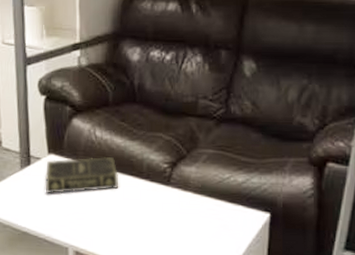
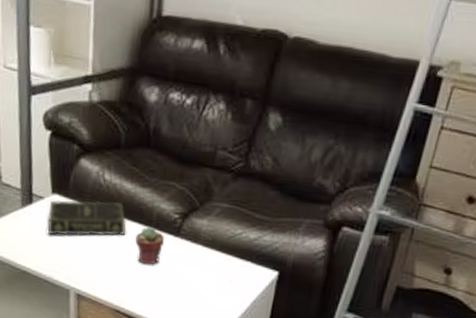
potted succulent: none [127,178,156,216] -> present [135,227,165,265]

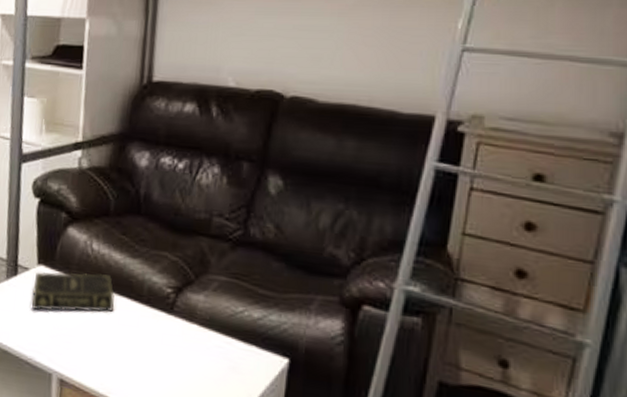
potted succulent: present [135,227,165,265] -> none [124,302,157,347]

